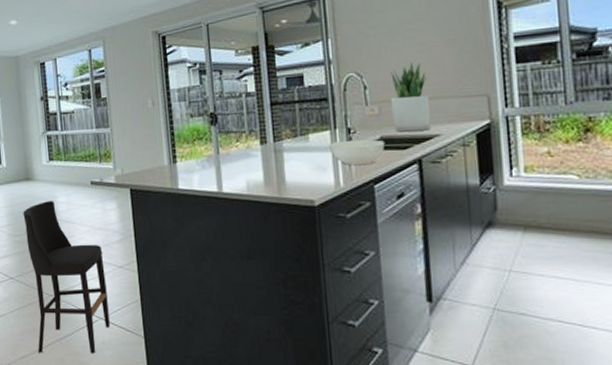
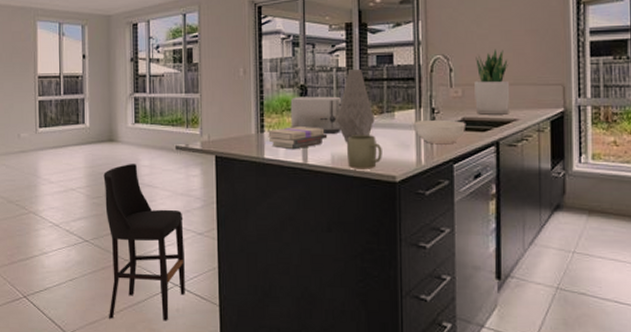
books: none [181,154,241,179] -> present [268,127,328,150]
toaster: none [201,122,255,162] -> present [290,96,341,135]
vase: none [249,93,289,169] -> present [337,69,375,143]
mug: none [261,159,299,196] -> present [347,135,382,170]

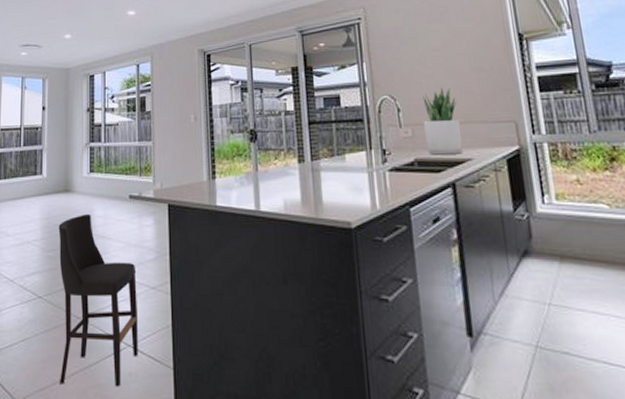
books: present [268,127,328,150] -> none [220,172,279,197]
toaster: present [290,96,341,135] -> none [240,140,293,180]
vase: present [337,69,375,143] -> none [287,112,326,188]
mug: present [347,135,382,170] -> none [299,179,336,216]
bowl: present [413,119,467,145] -> none [364,161,420,188]

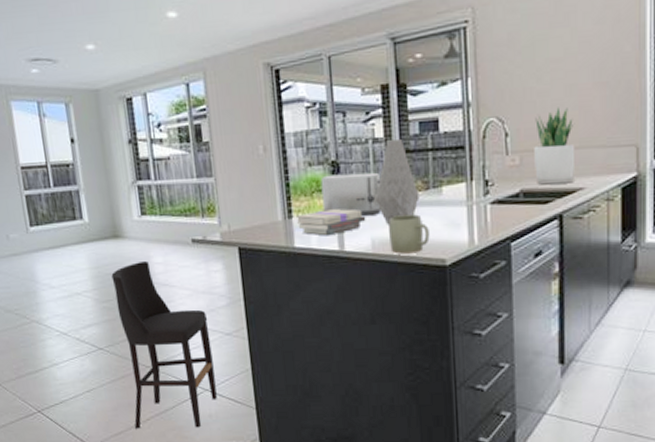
books: none [220,172,279,197] -> present [297,209,366,236]
toaster: none [240,140,293,180] -> present [320,172,382,217]
vase: none [287,112,326,188] -> present [376,139,420,225]
mug: none [299,179,336,216] -> present [389,214,430,254]

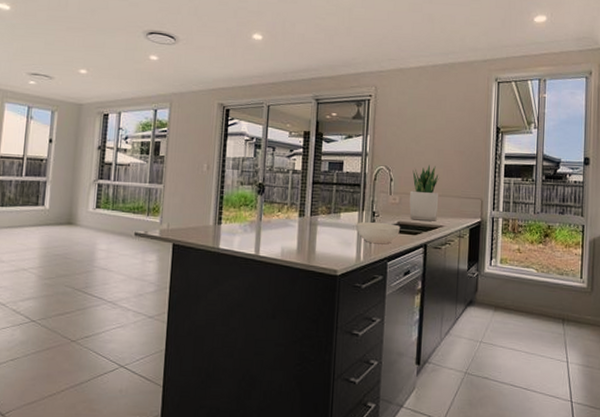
bar stool: present [111,261,217,429] -> none [49,247,136,402]
books: present [297,209,366,236] -> none [225,221,280,242]
toaster: present [320,172,382,217] -> none [247,193,294,230]
vase: present [376,139,420,225] -> none [289,173,323,238]
mug: present [389,214,430,254] -> none [295,231,327,263]
bowl: none [464,192,525,222] -> present [356,221,401,245]

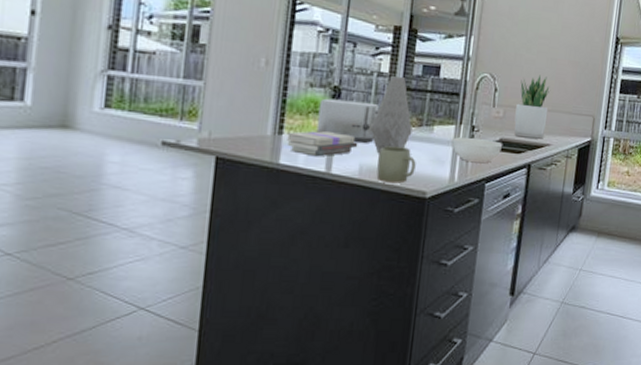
books: none [225,221,280,242] -> present [287,131,358,157]
toaster: none [247,193,294,230] -> present [316,98,378,144]
vase: none [289,173,323,238] -> present [370,76,413,154]
mug: none [295,231,327,263] -> present [376,146,416,184]

